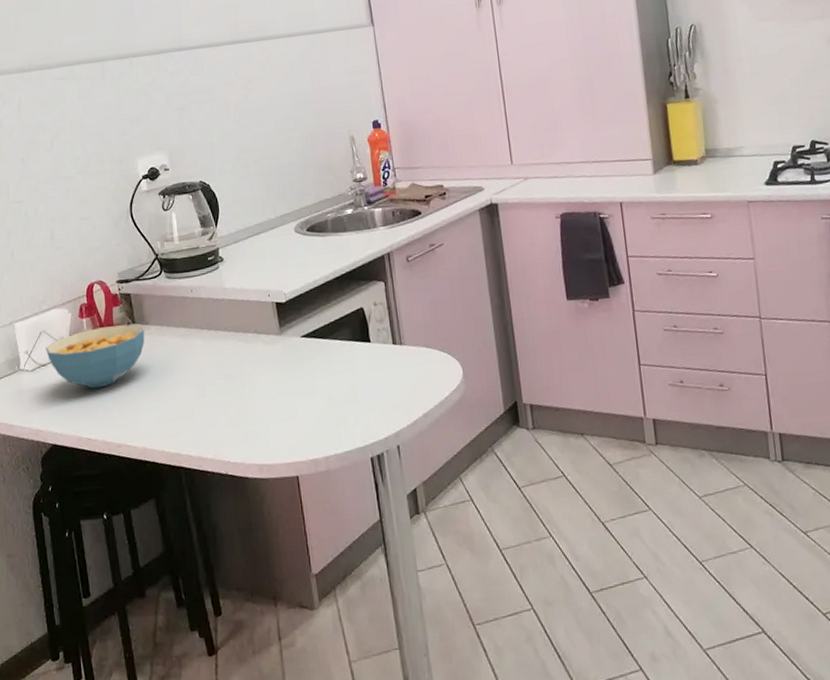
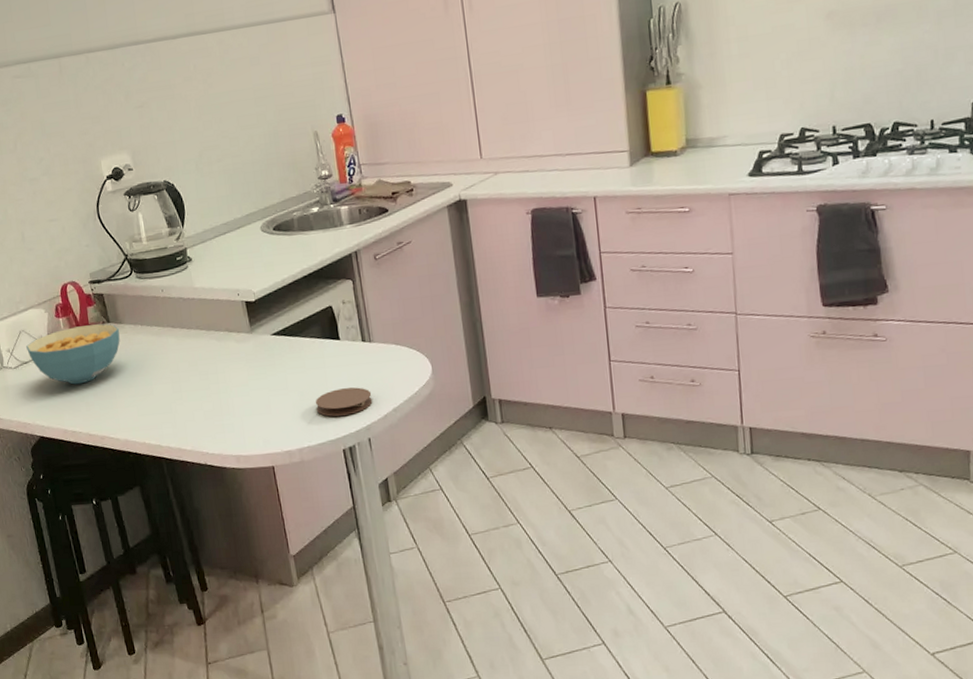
coaster: none [343,391,402,423] -> present [315,387,373,417]

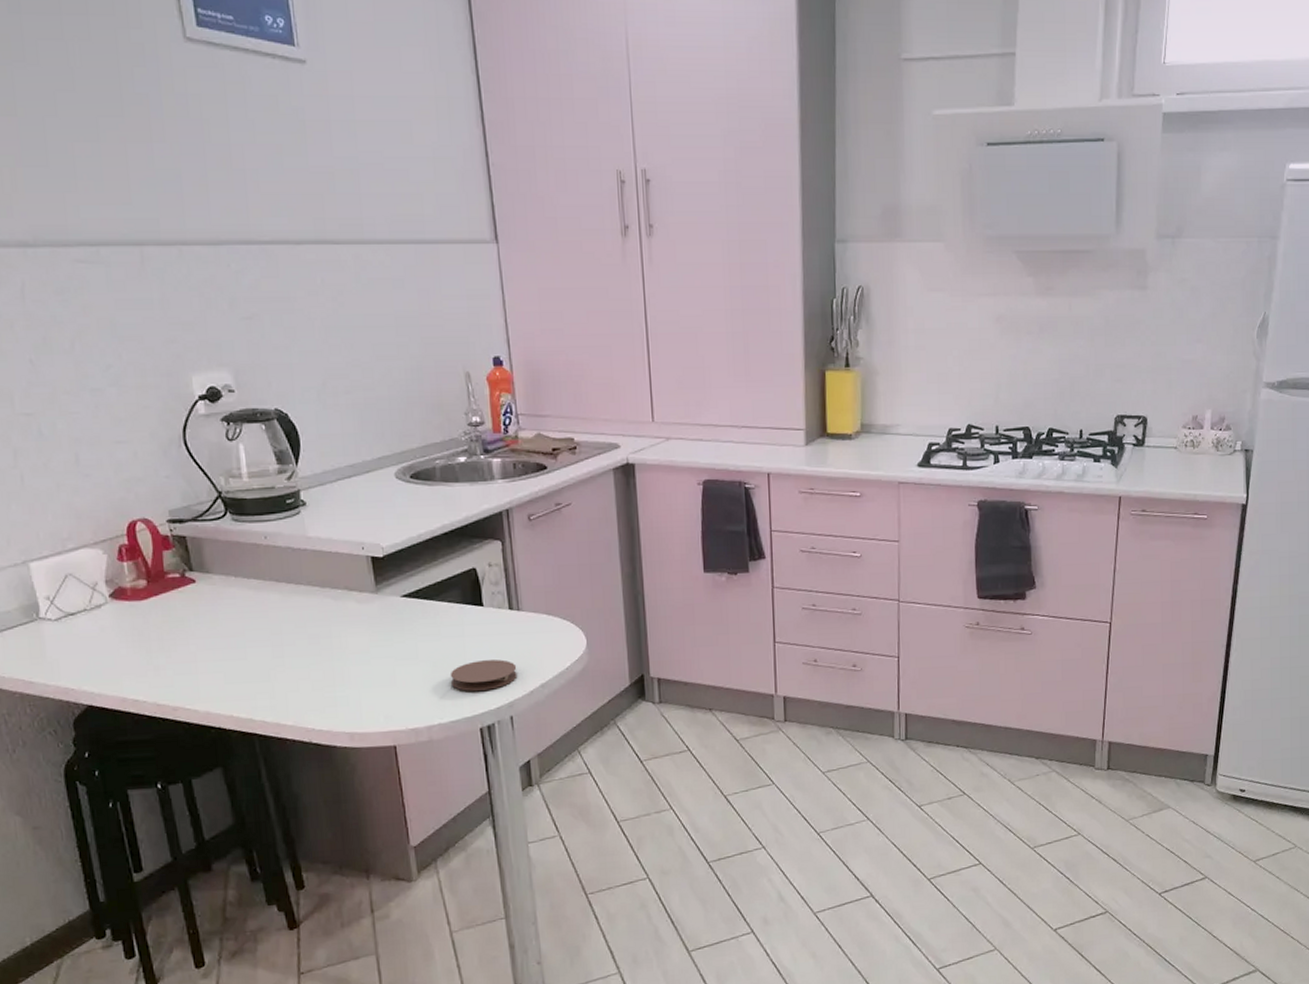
cereal bowl: present [26,323,120,385] -> none [74,572,206,644]

